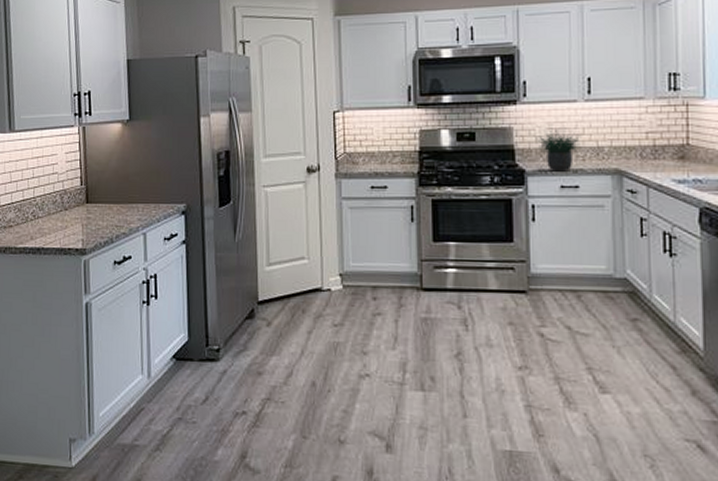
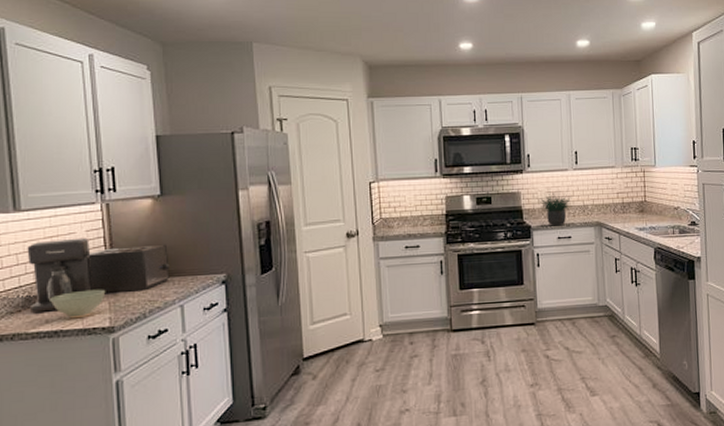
coffee maker: none [18,159,70,229] -> present [27,237,94,313]
bowl: none [35,210,80,238] -> present [50,289,106,319]
toaster: none [67,169,135,216] -> present [89,244,170,293]

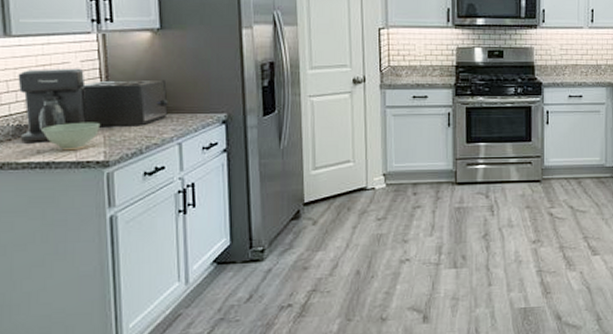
potted plant: present [538,189,572,226] -> none [551,46,586,84]

